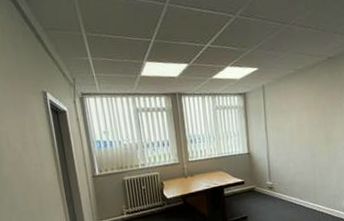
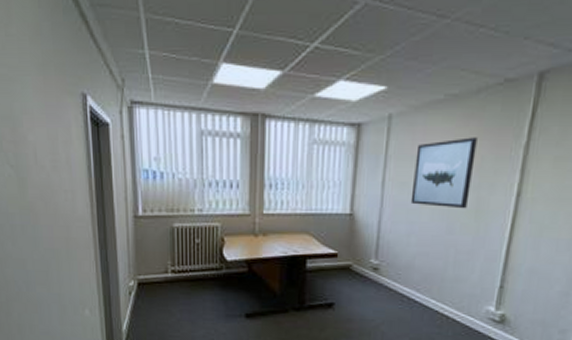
wall art: none [283,94,321,142] -> present [410,137,478,209]

